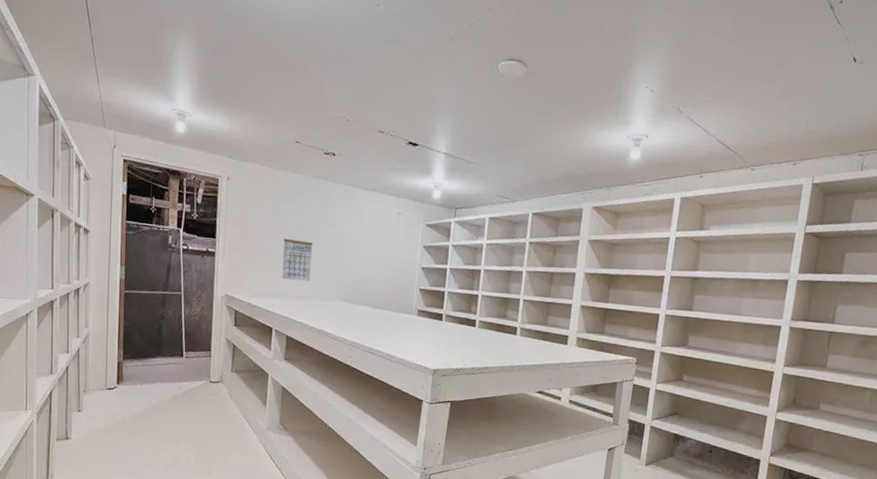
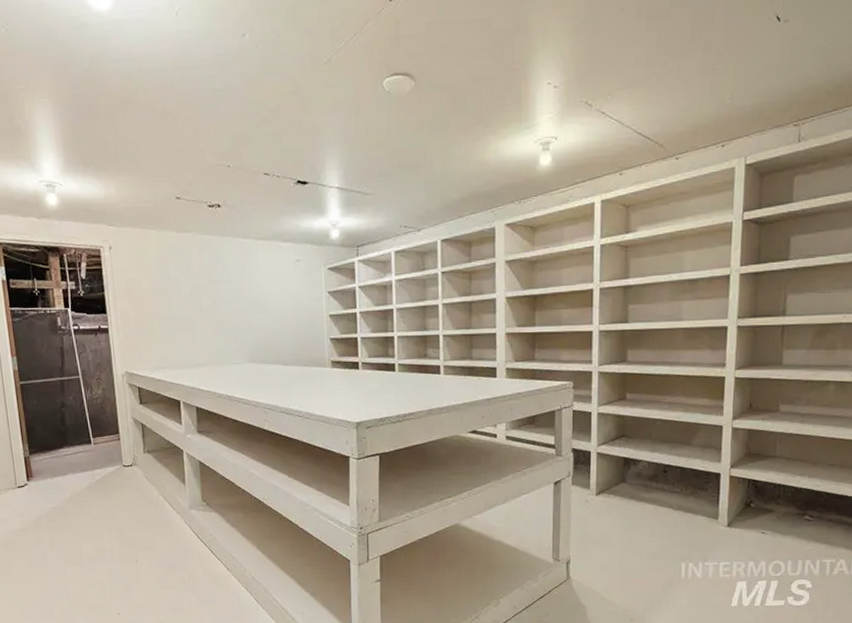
calendar: present [281,238,313,281] -> none [178,303,212,348]

